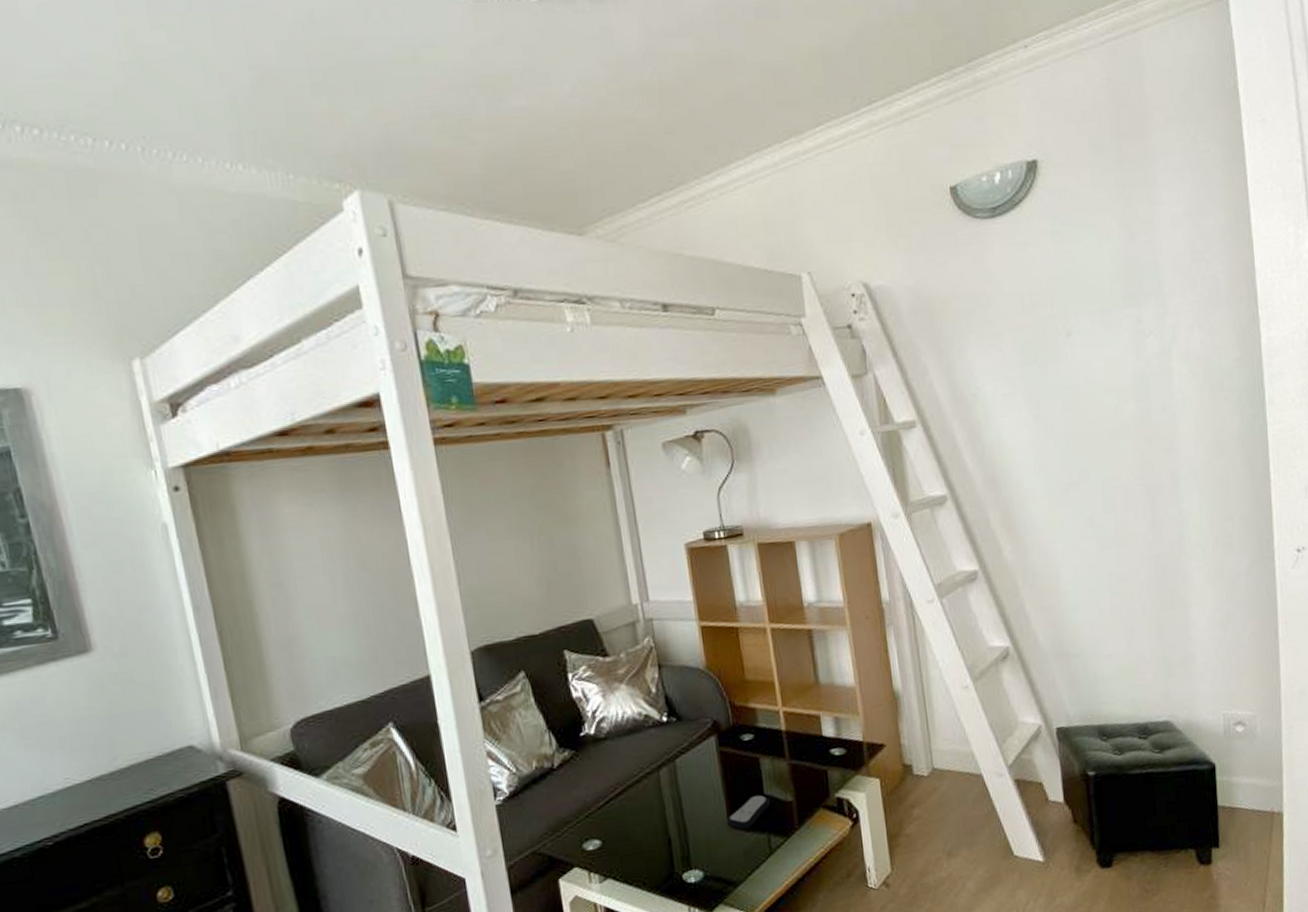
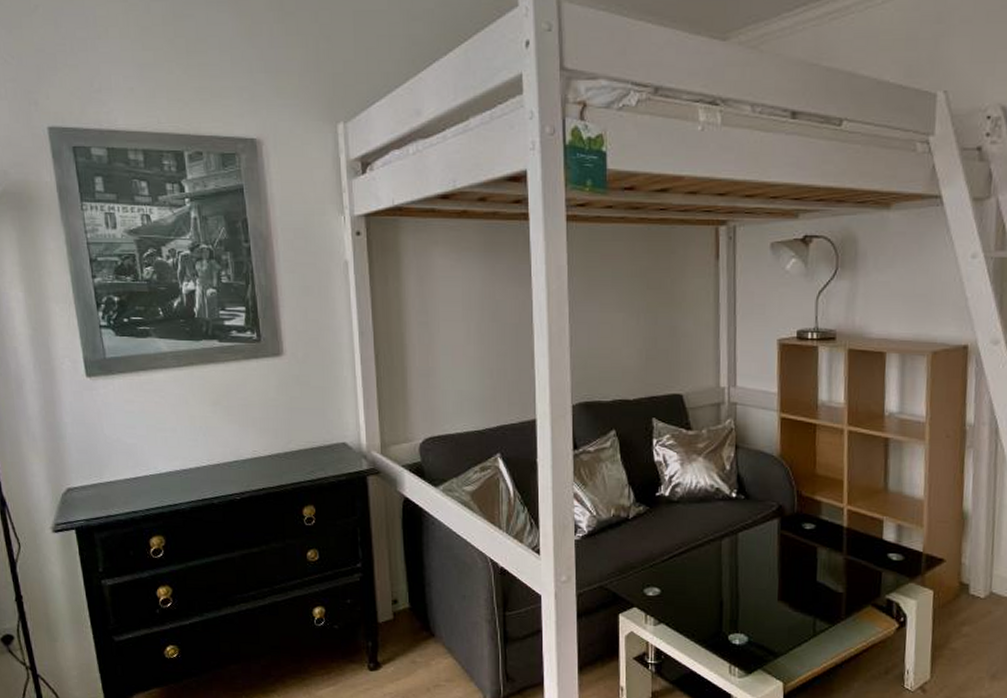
remote control: present [727,794,771,829] -> none [777,580,822,608]

